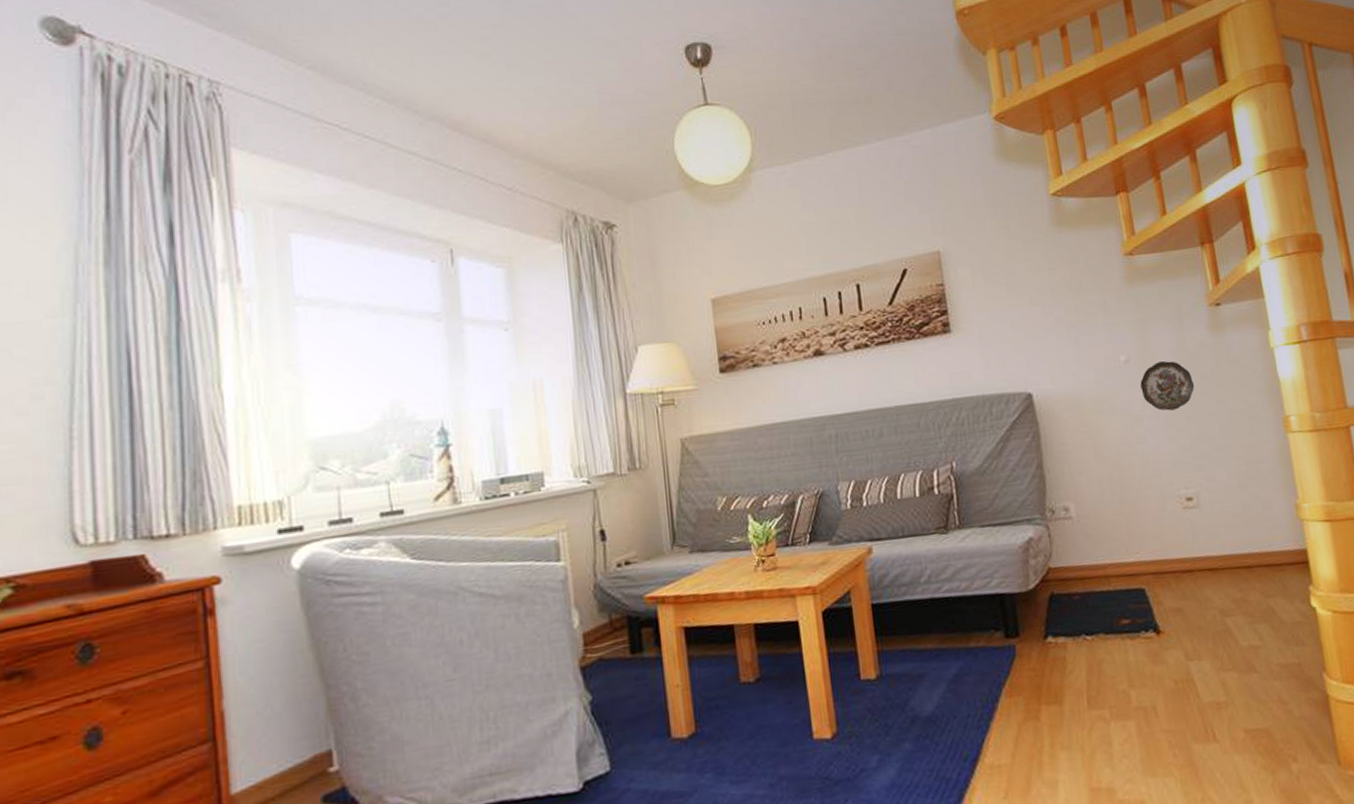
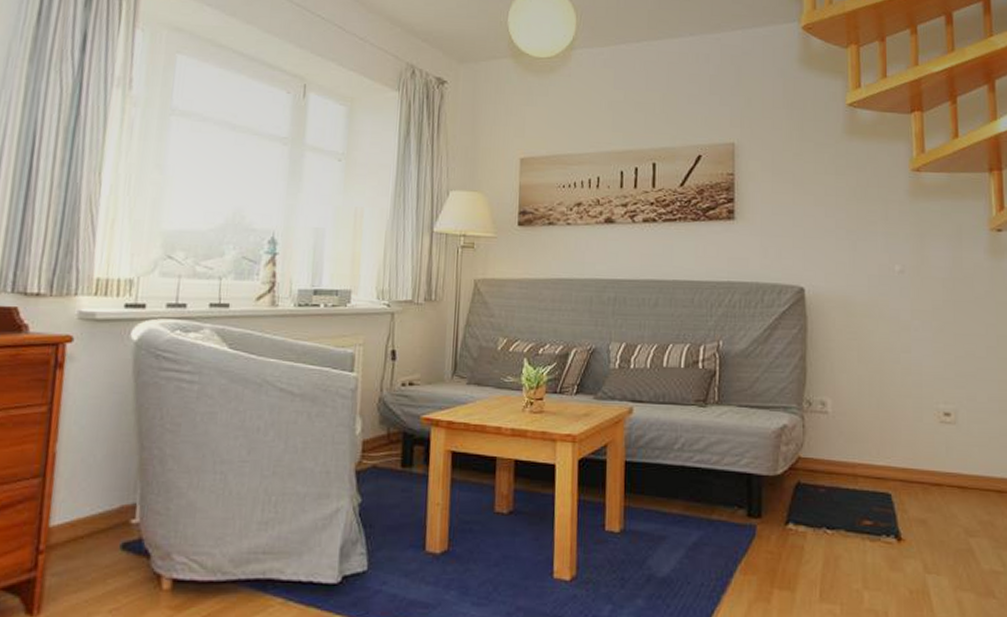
decorative plate: present [1140,361,1194,411] -> none [912,277,965,326]

